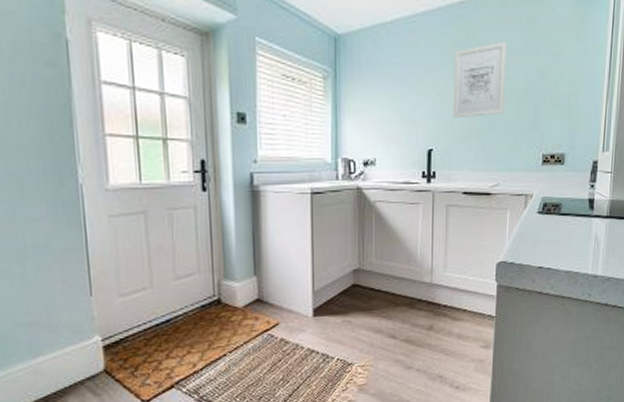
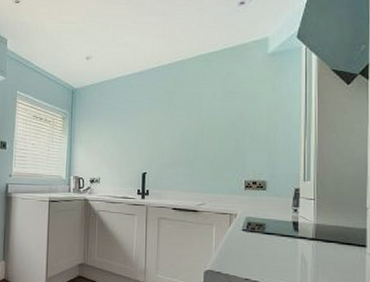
wall art: present [452,41,508,119] -> none [163,91,210,150]

